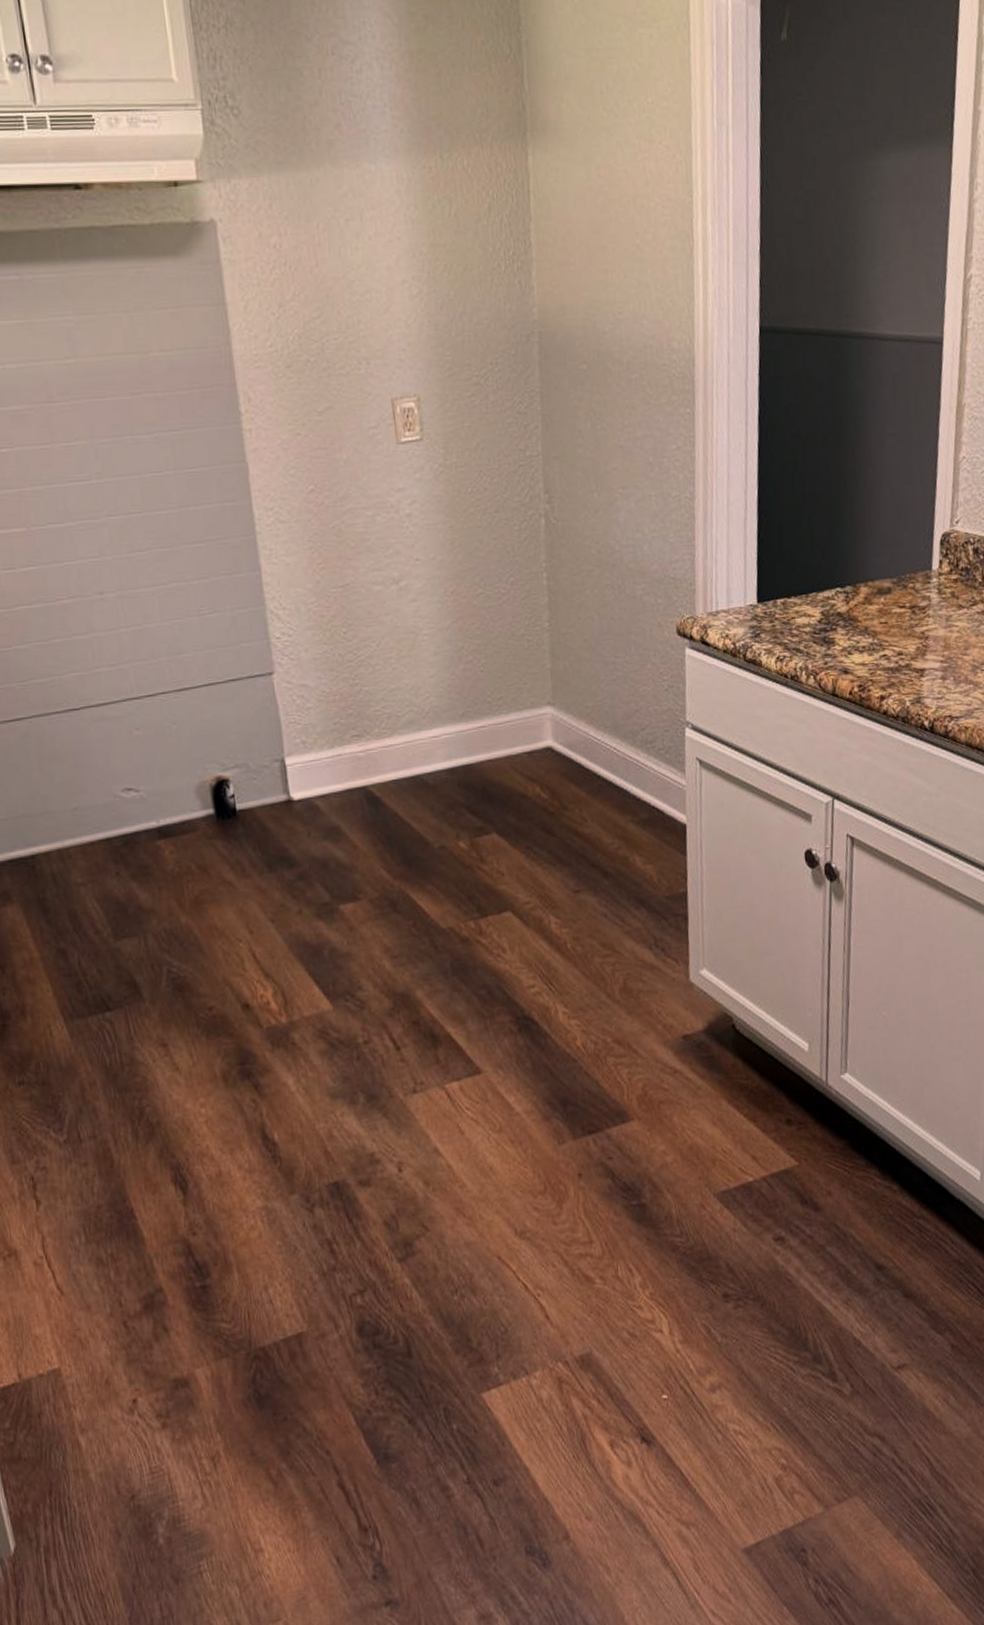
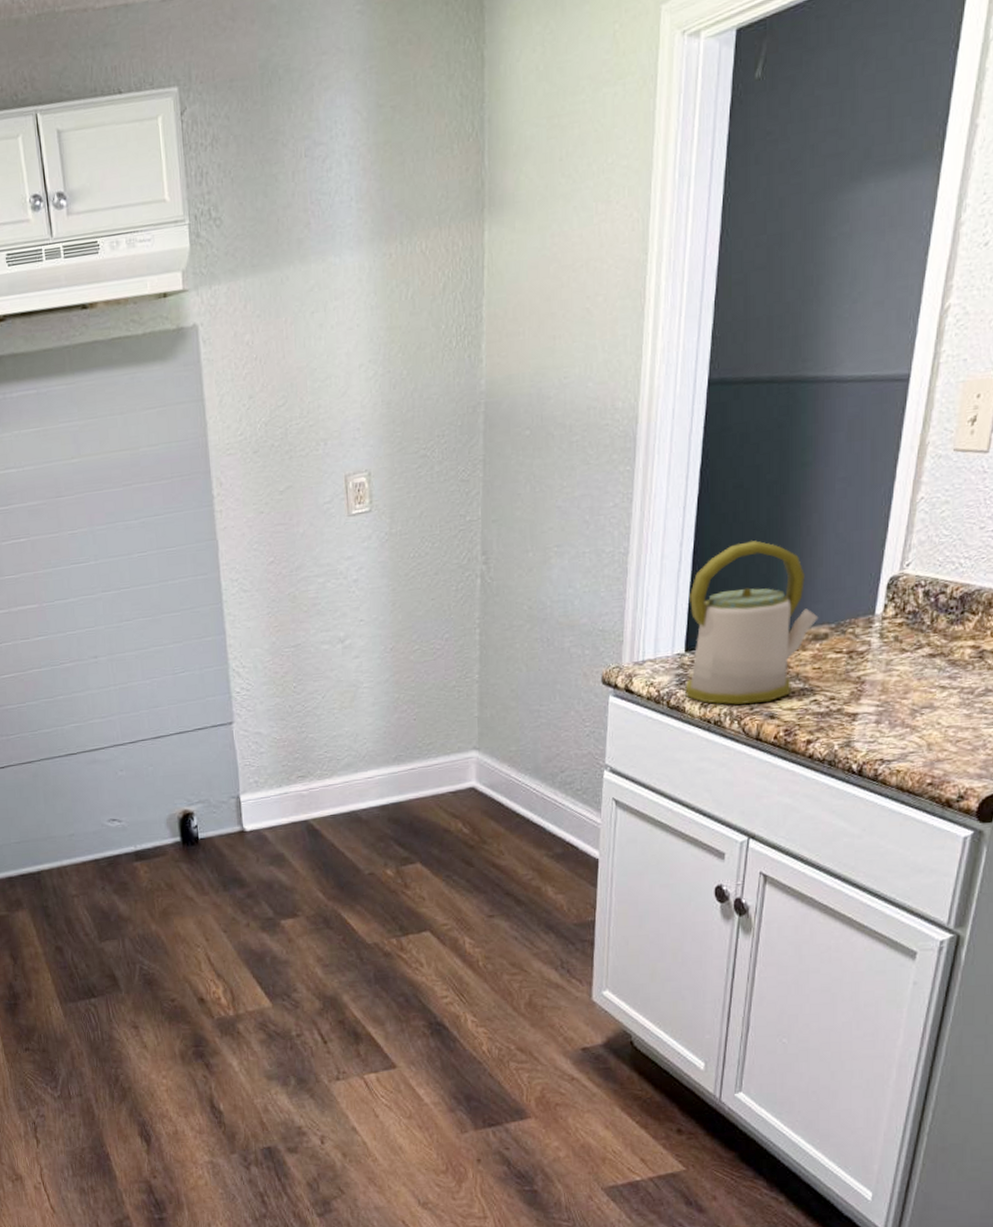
kettle: none [758,491,881,659] -> present [685,540,819,705]

